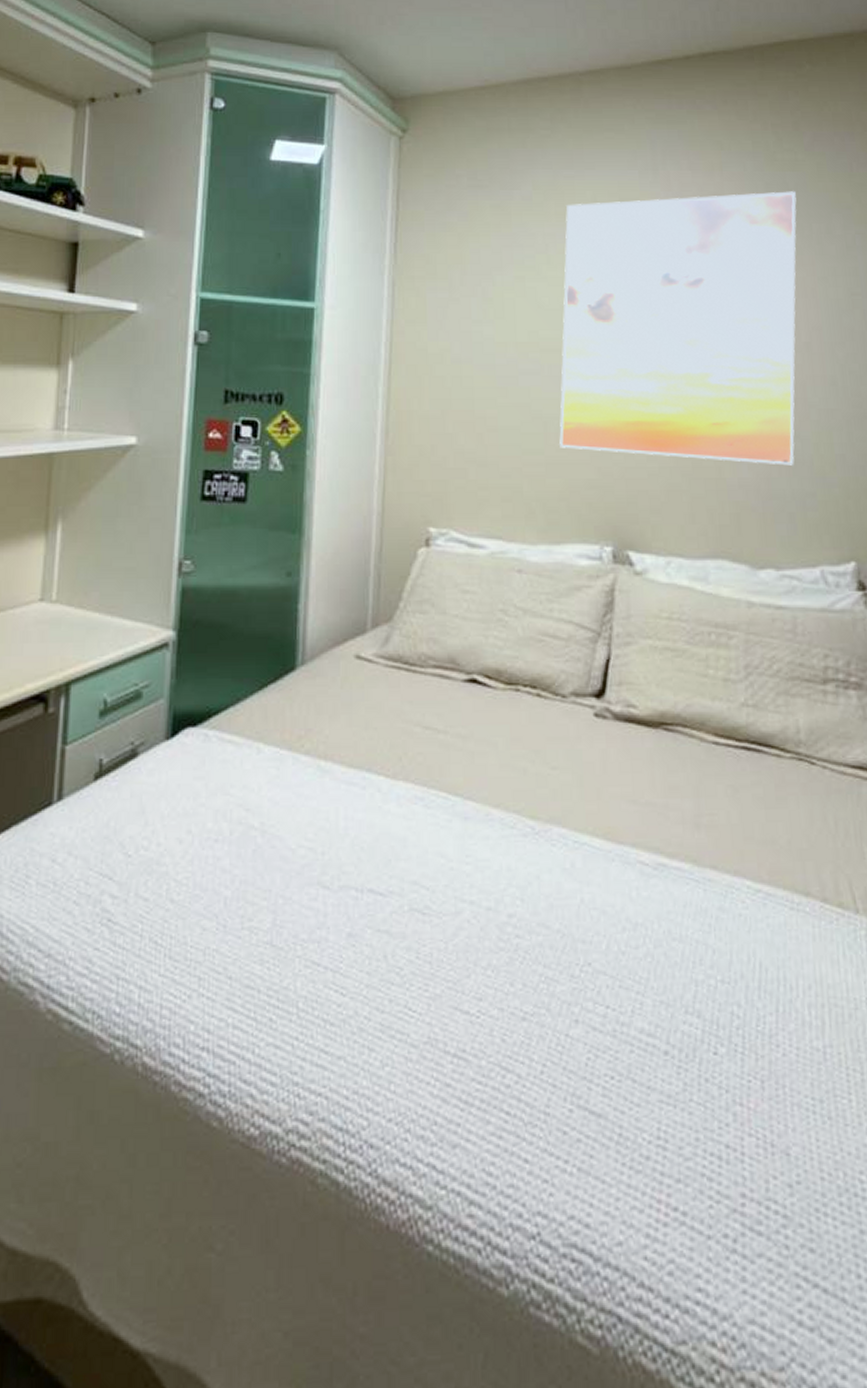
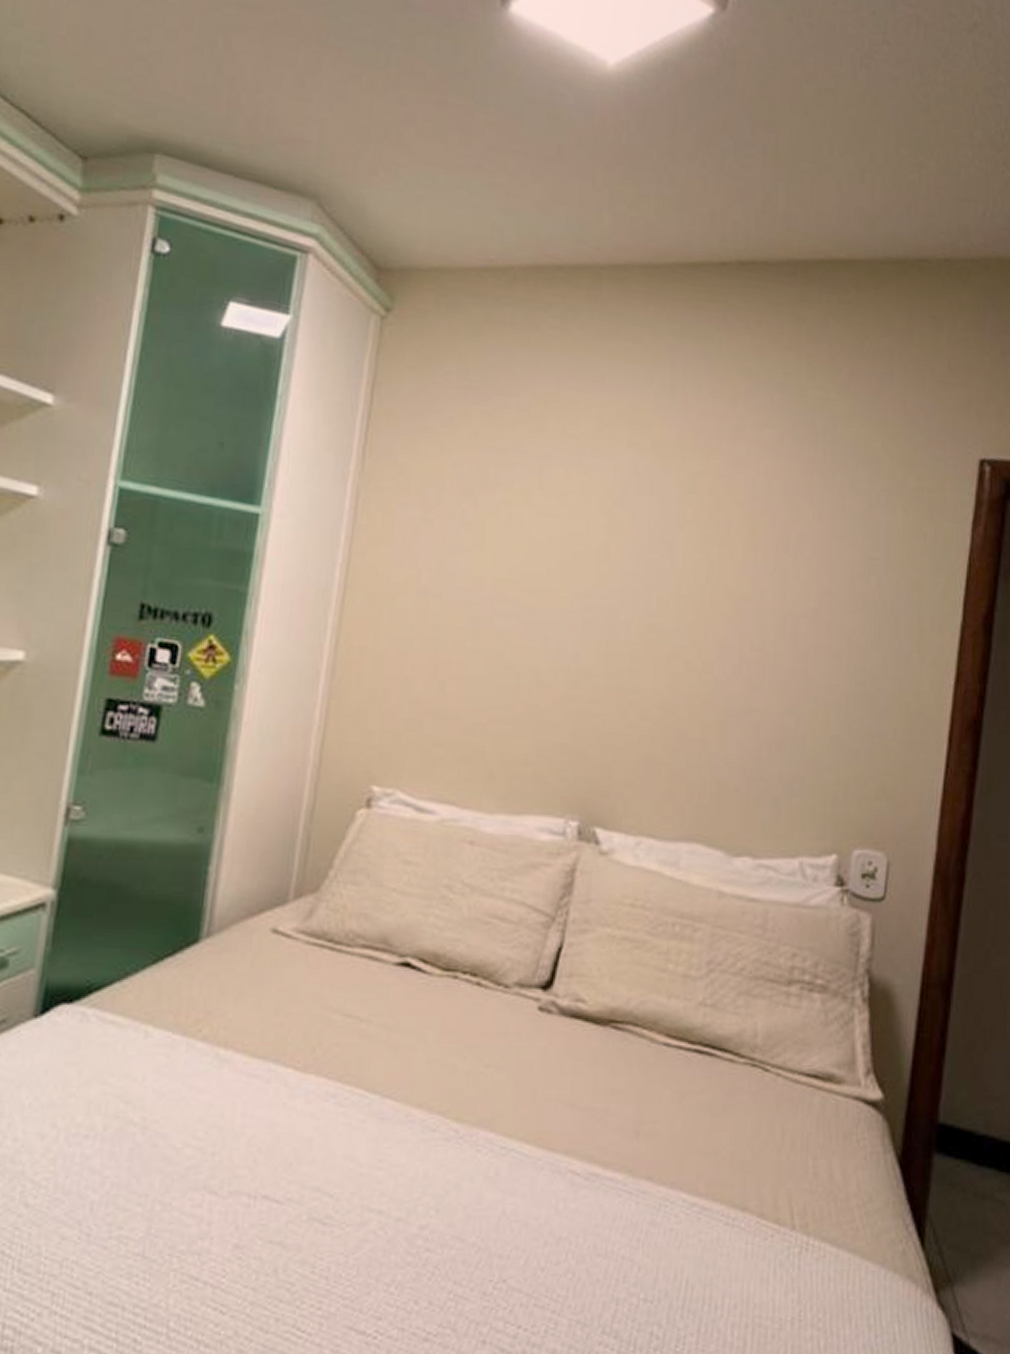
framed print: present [559,191,797,466] -> none [531,421,823,744]

